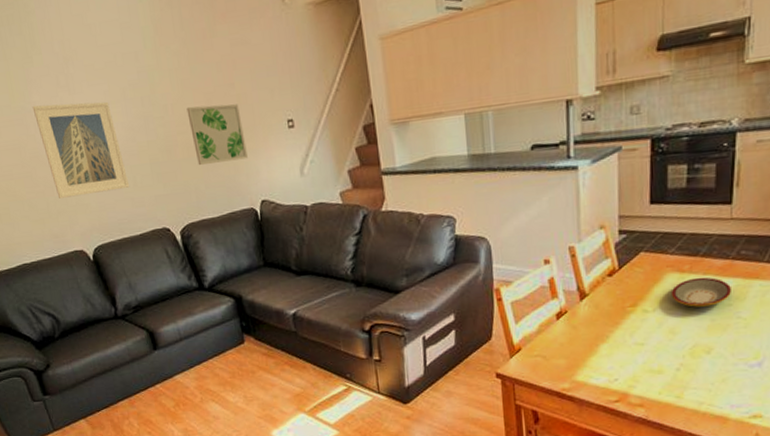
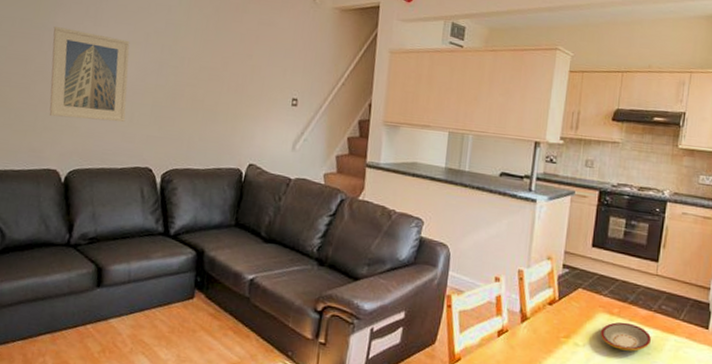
wall art: present [186,104,248,166] -> none [198,64,252,123]

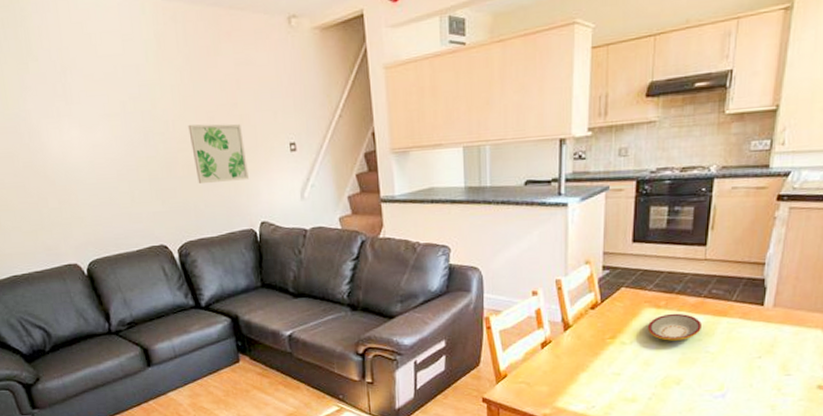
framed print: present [49,25,130,122] -> none [27,113,128,210]
wall art: none [198,64,252,123] -> present [188,124,249,185]

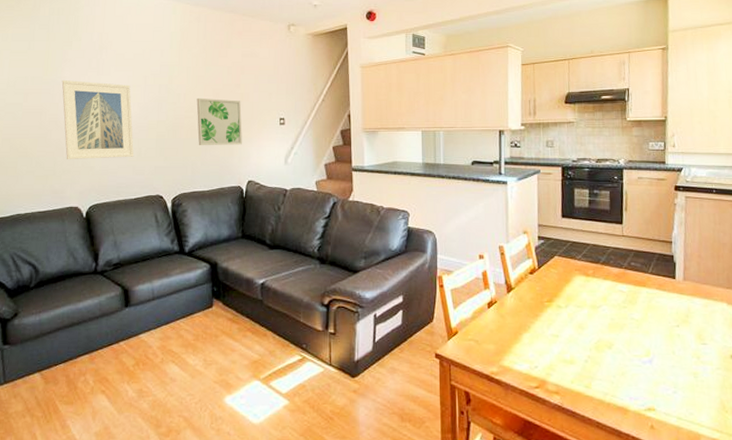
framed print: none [27,113,128,210] -> present [61,79,134,159]
plate: present [647,313,701,341] -> none [579,281,625,307]

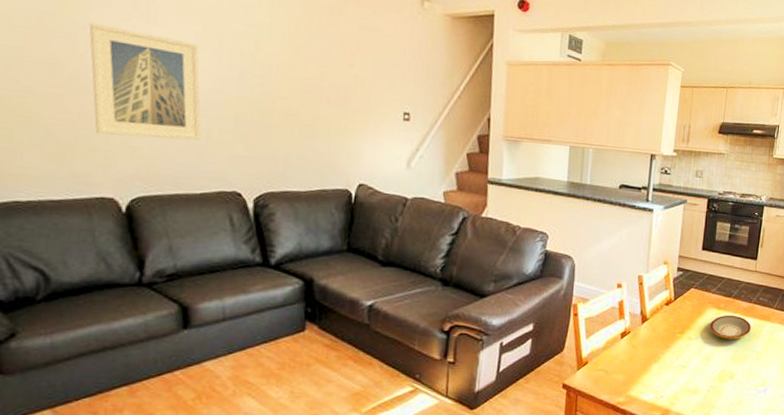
wall art: present [196,97,242,146] -> none [293,73,355,140]
plate: none [579,281,625,307] -> present [709,315,751,339]

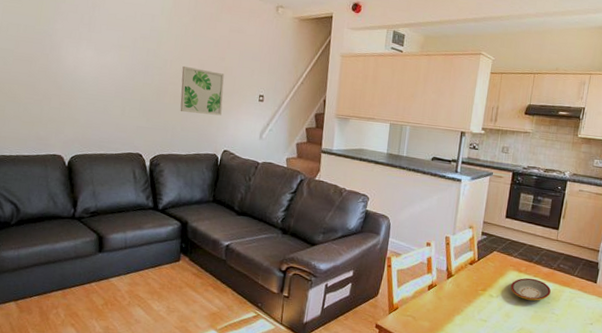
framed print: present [89,22,202,140] -> none [53,31,120,115]
wall art: none [293,73,355,140] -> present [180,65,224,116]

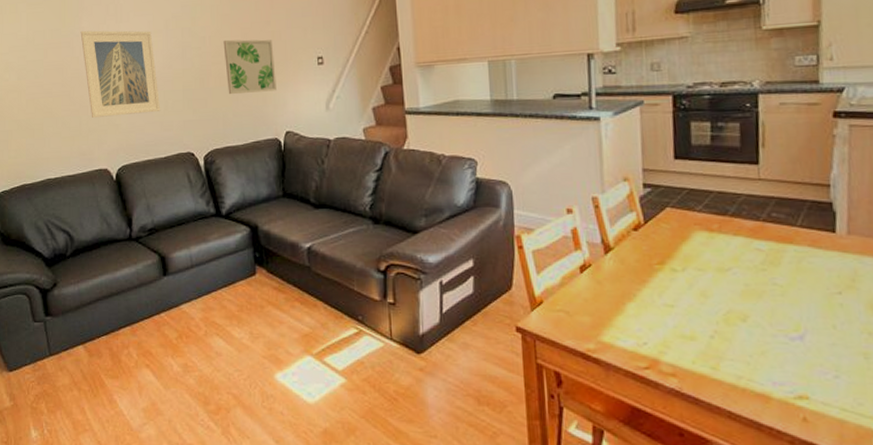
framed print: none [53,31,120,115] -> present [80,30,161,118]
plate: present [510,278,551,301] -> none [700,238,764,270]

